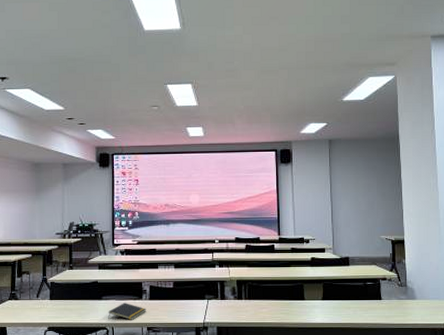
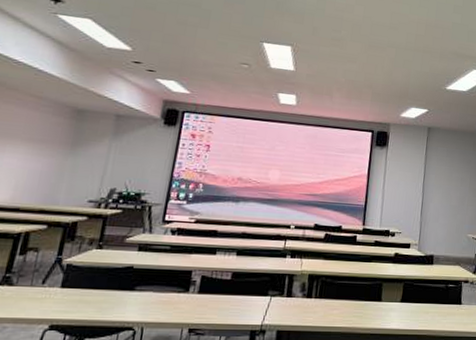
notepad: present [108,303,147,320] -> none [138,296,193,319]

